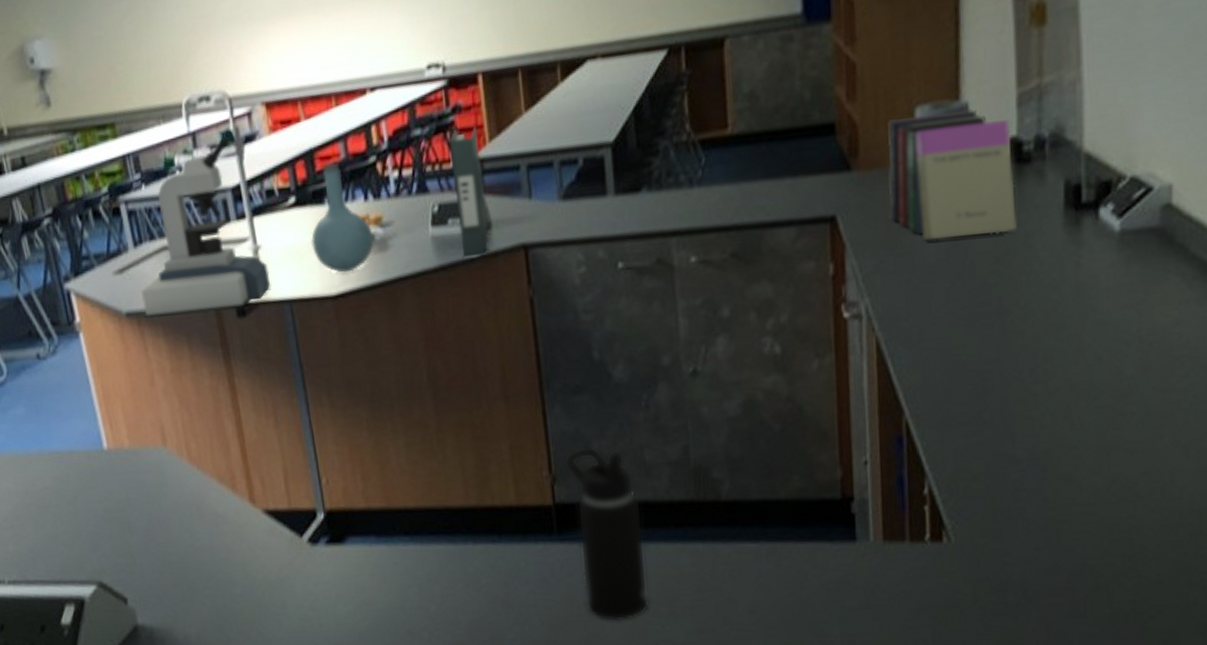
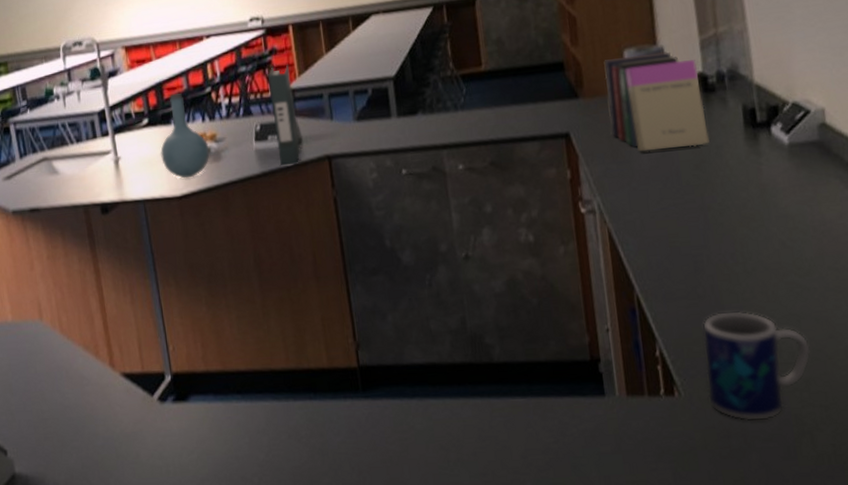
microscope: present [141,136,271,319] -> none [25,72,129,216]
water bottle: present [564,446,649,620] -> none [365,318,440,466]
mug: none [984,440,1118,572] -> present [703,311,811,421]

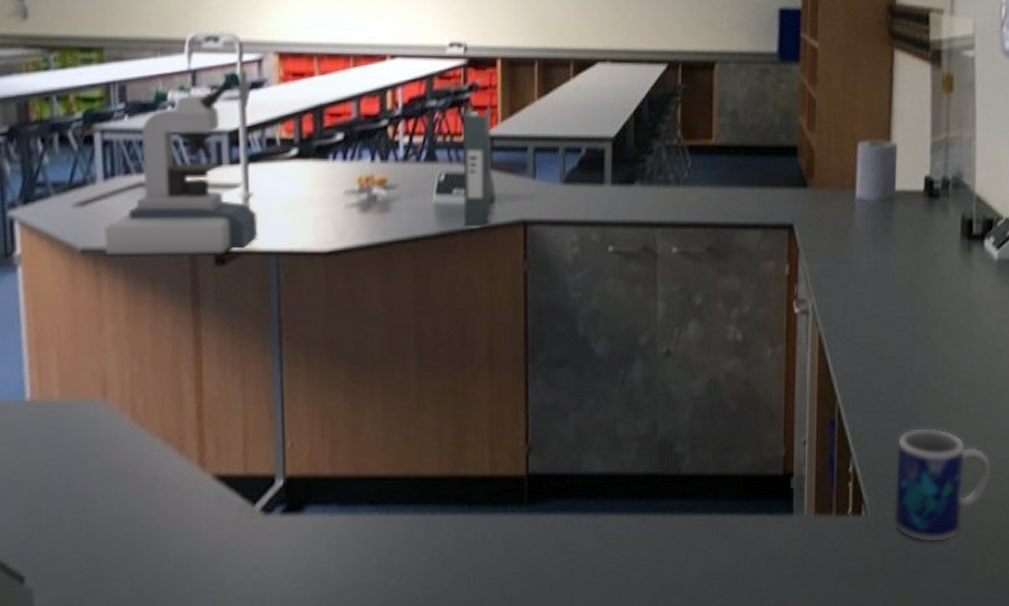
microscope: none [25,72,129,216] -> present [101,79,259,258]
bottle: present [160,93,210,178] -> none [308,122,375,230]
books: present [604,51,710,152] -> none [834,149,927,253]

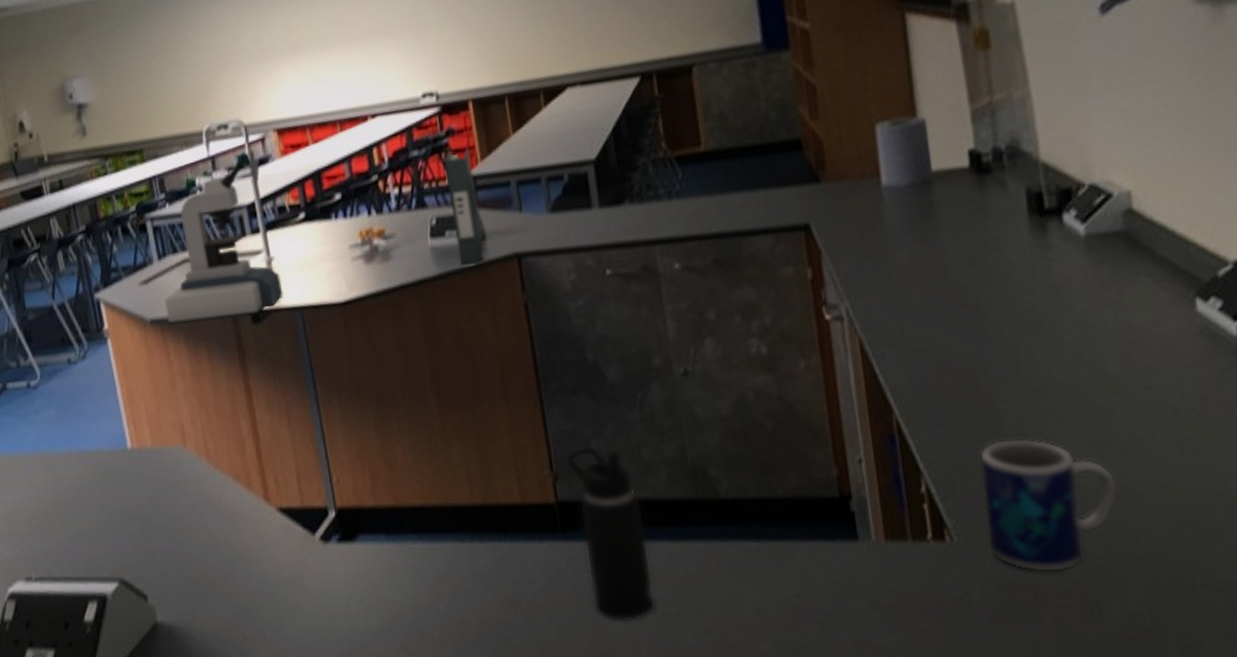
water bottle: none [541,418,610,593] -> present [564,445,656,621]

